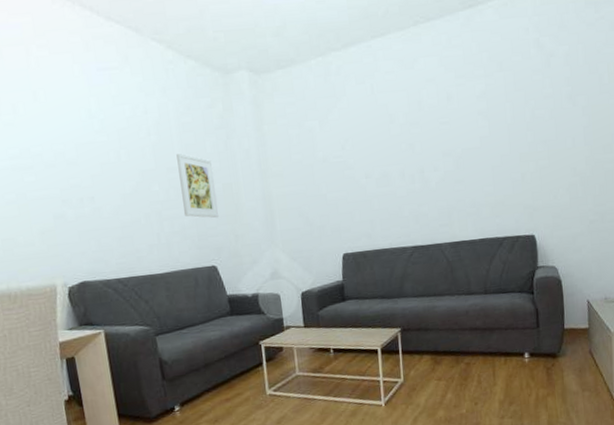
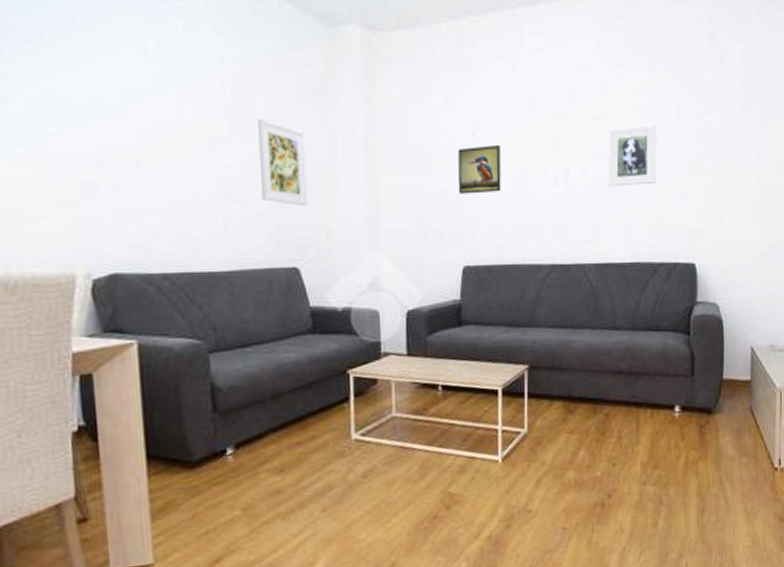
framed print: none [332,153,369,196] -> present [458,144,501,194]
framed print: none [454,123,497,178] -> present [608,125,658,187]

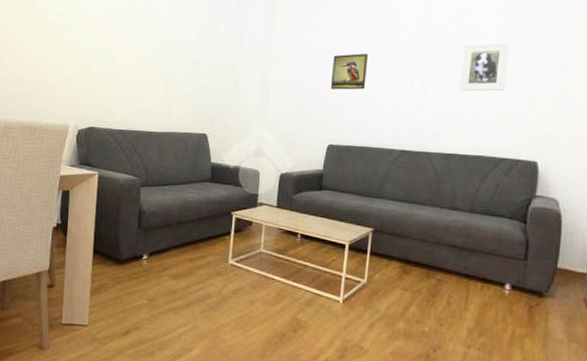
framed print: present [258,118,308,205] -> none [189,29,223,91]

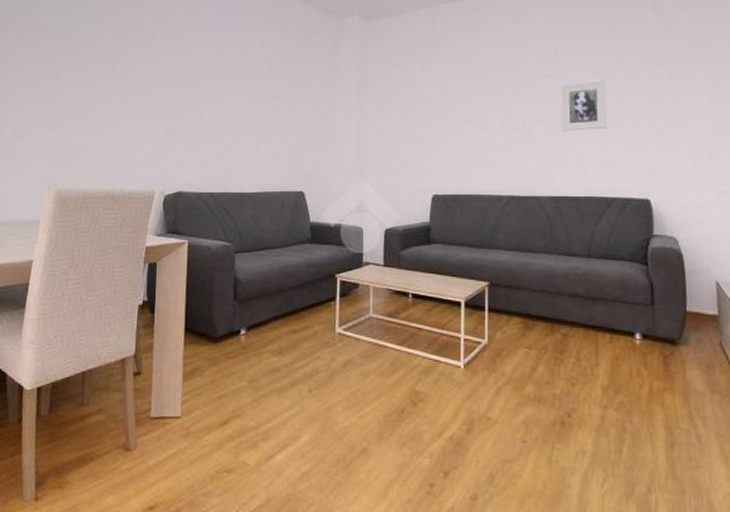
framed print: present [330,53,368,90] -> none [429,98,466,137]

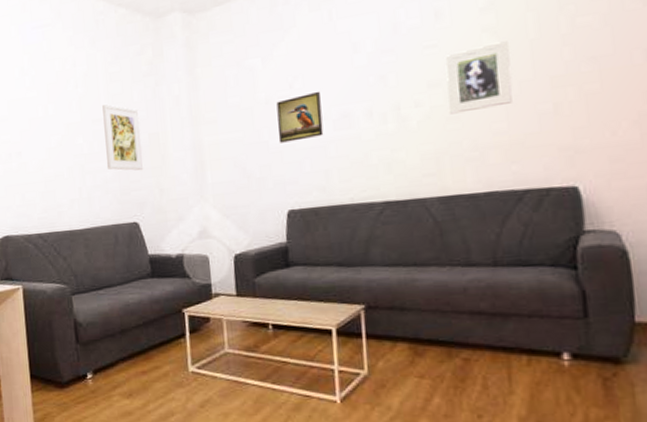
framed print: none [282,83,315,145] -> present [102,104,144,171]
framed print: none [429,98,466,137] -> present [276,91,324,143]

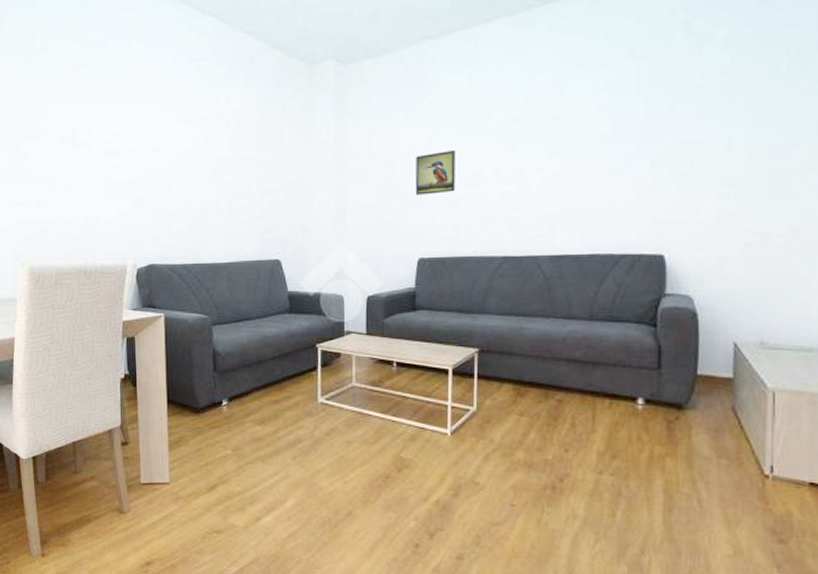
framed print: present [102,104,144,171] -> none [253,143,289,210]
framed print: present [445,40,513,115] -> none [564,120,621,182]

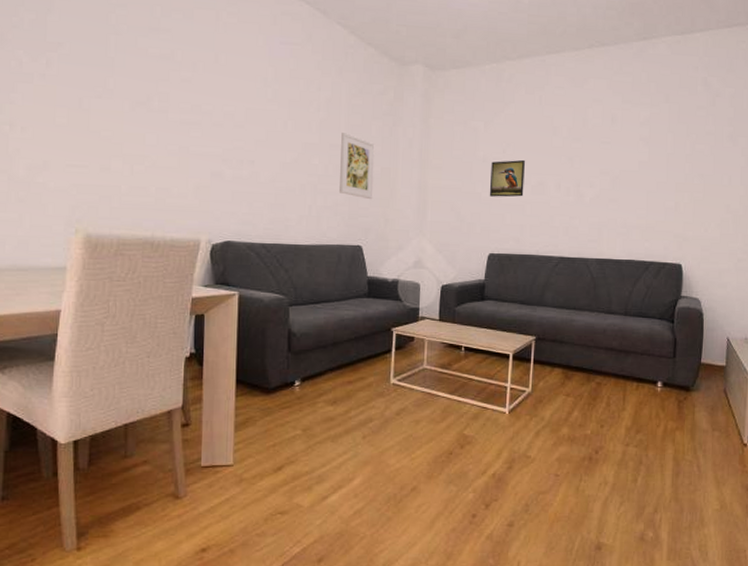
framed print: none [253,143,289,210] -> present [340,131,375,199]

